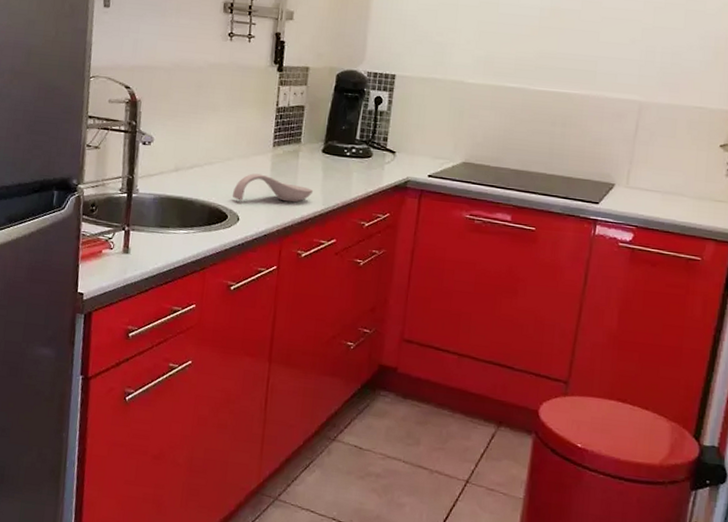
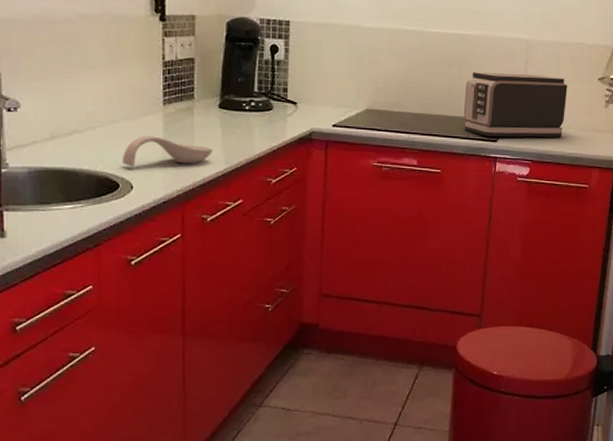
toaster: none [564,132,683,205] -> present [463,72,567,138]

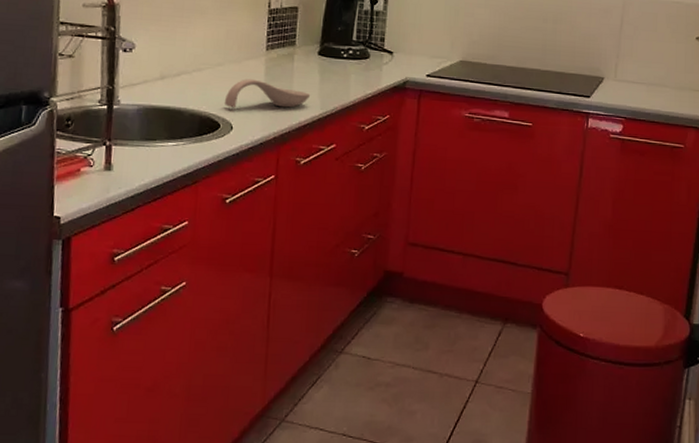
toaster: present [463,72,567,138] -> none [557,28,664,96]

